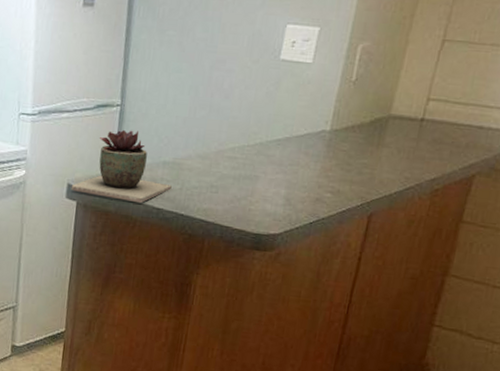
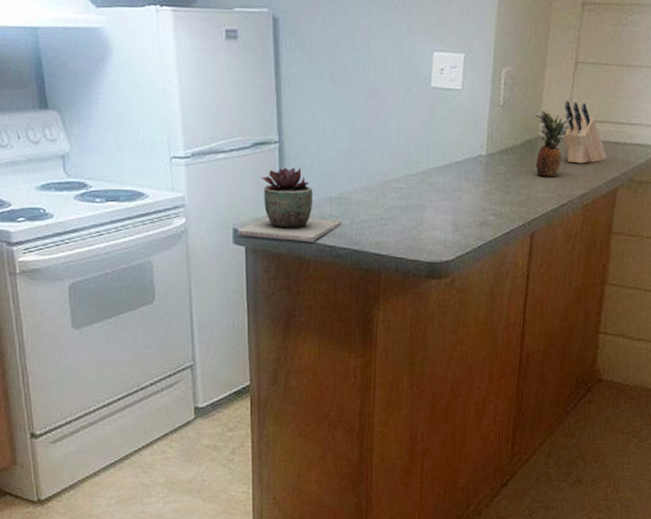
fruit: none [383,88,431,159] -> present [534,110,572,177]
knife block: none [418,79,467,147] -> present [563,100,607,164]

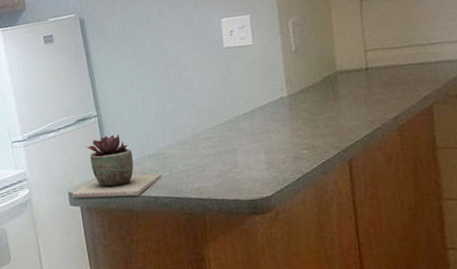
fruit: present [534,110,572,177] -> none [328,47,368,107]
knife block: present [563,100,607,164] -> none [357,34,414,89]

